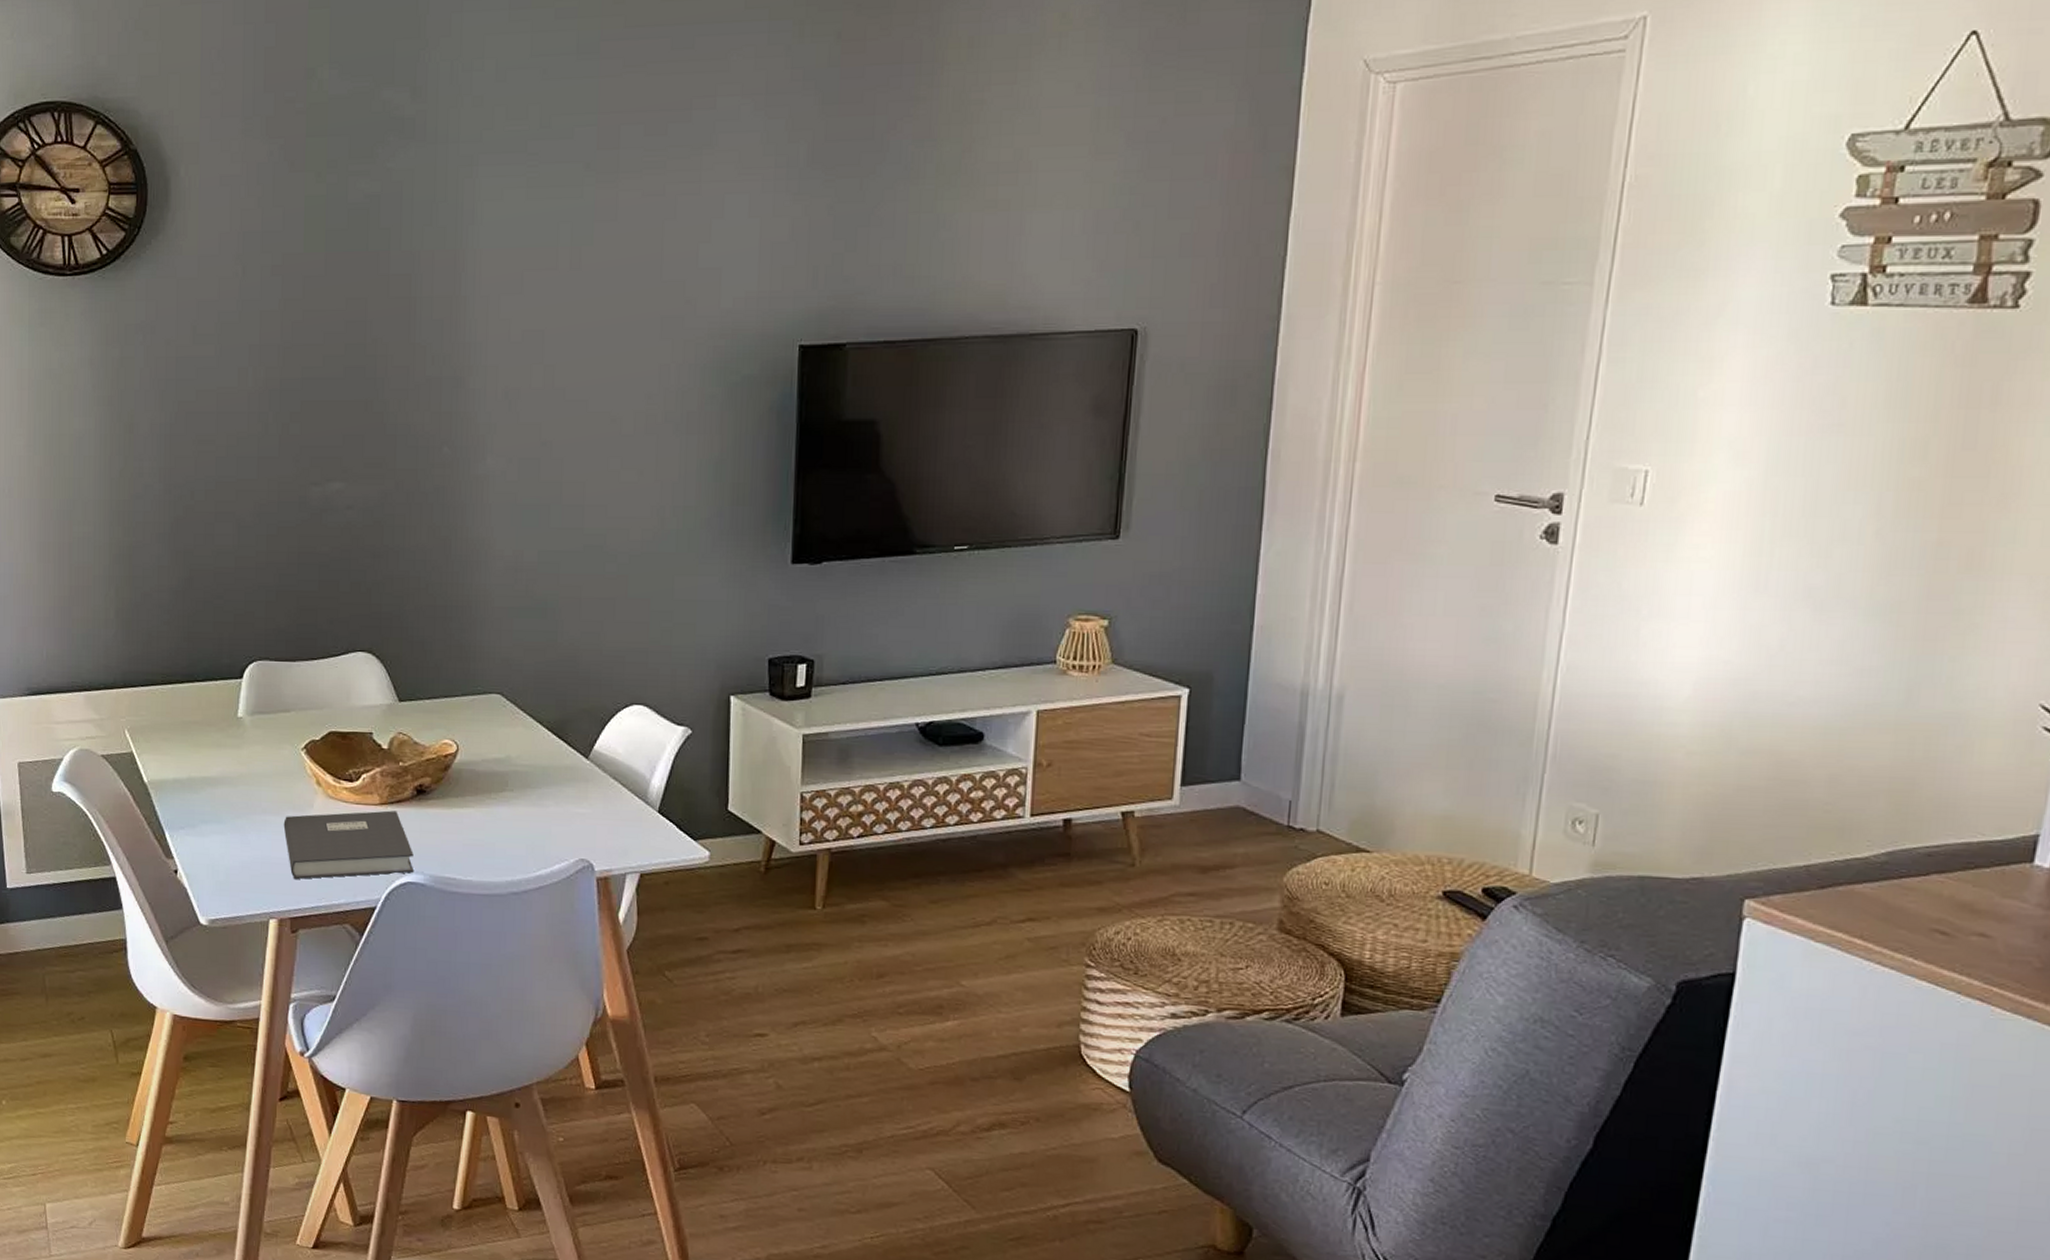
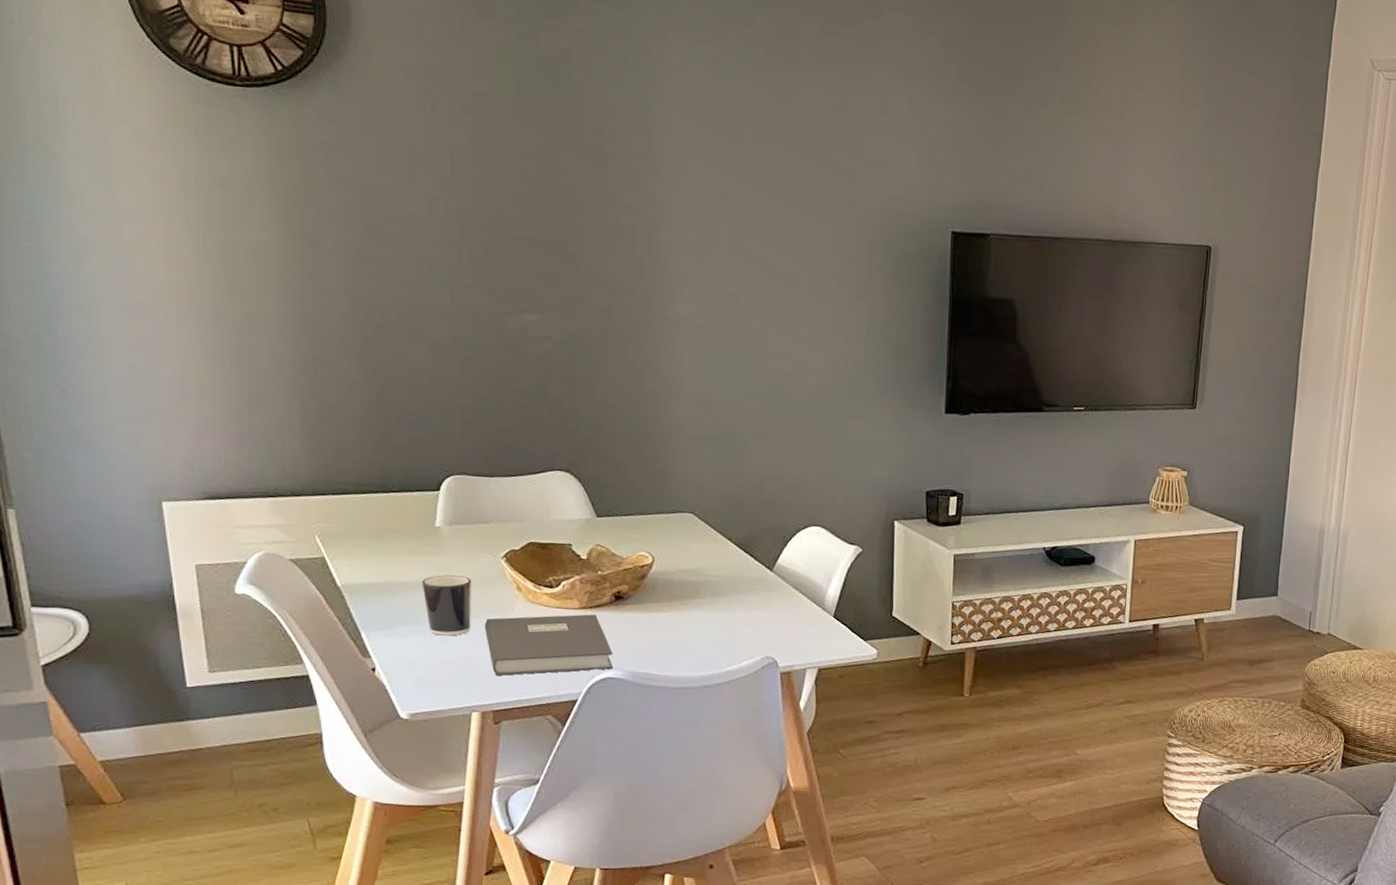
mug: none [223,769,271,836] -> present [422,575,471,636]

